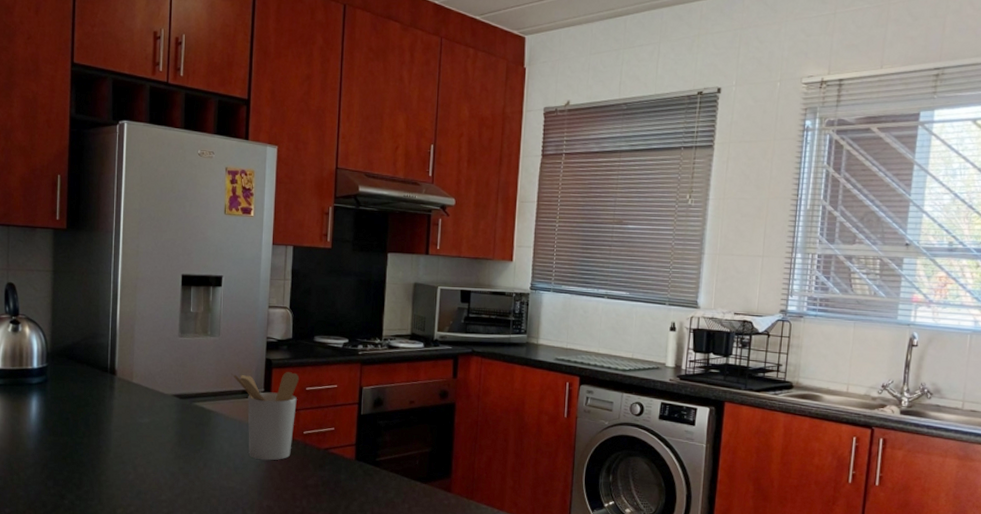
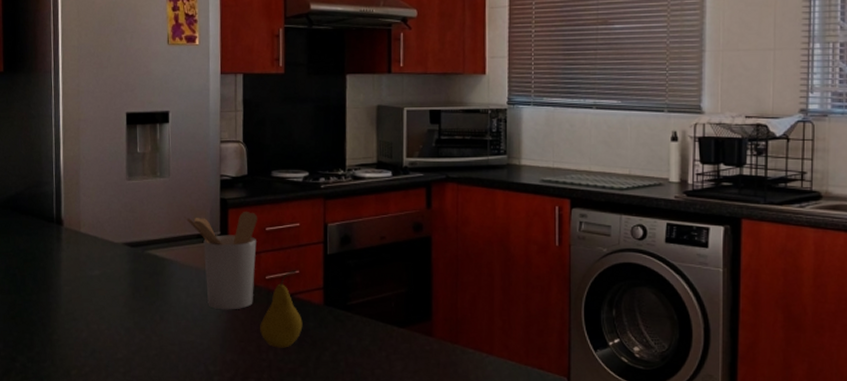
fruit: none [295,427,335,497] -> present [260,270,303,348]

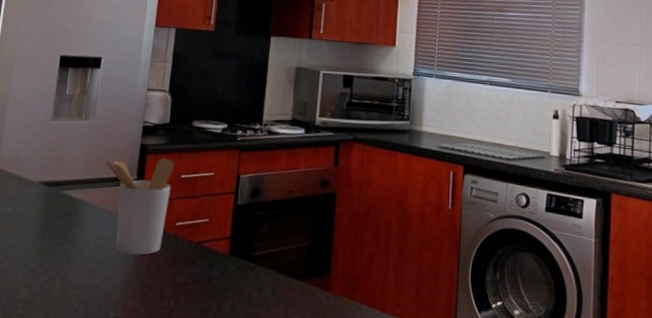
fruit: present [260,270,303,348] -> none [164,218,207,297]

